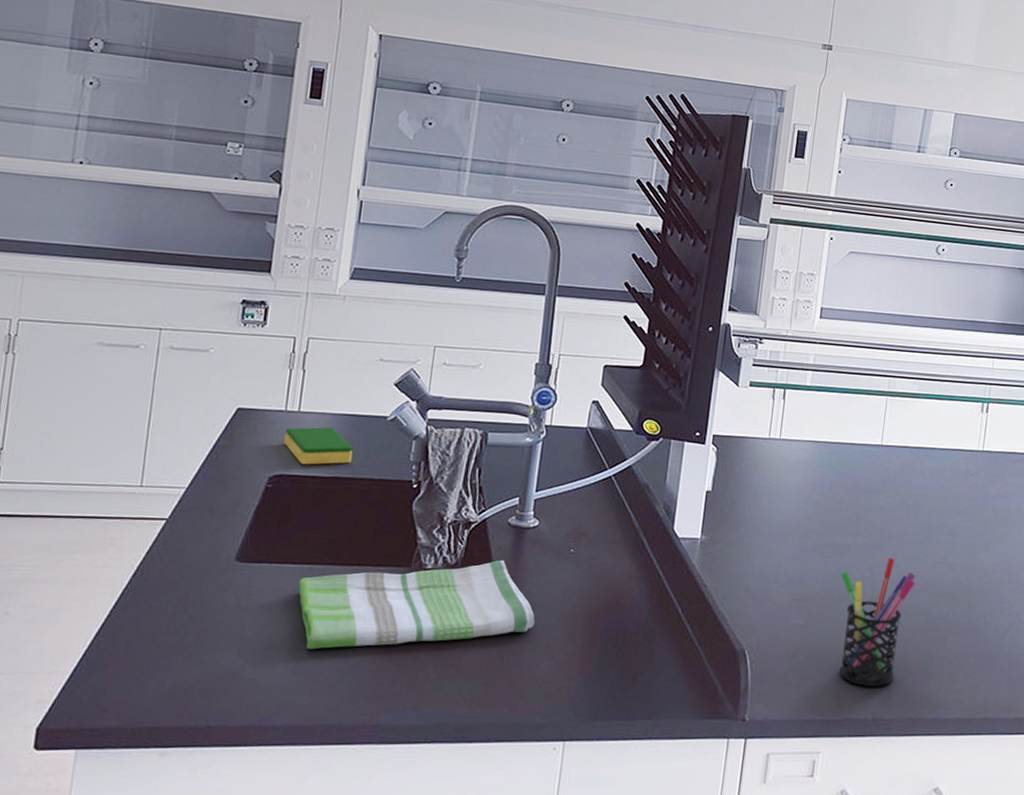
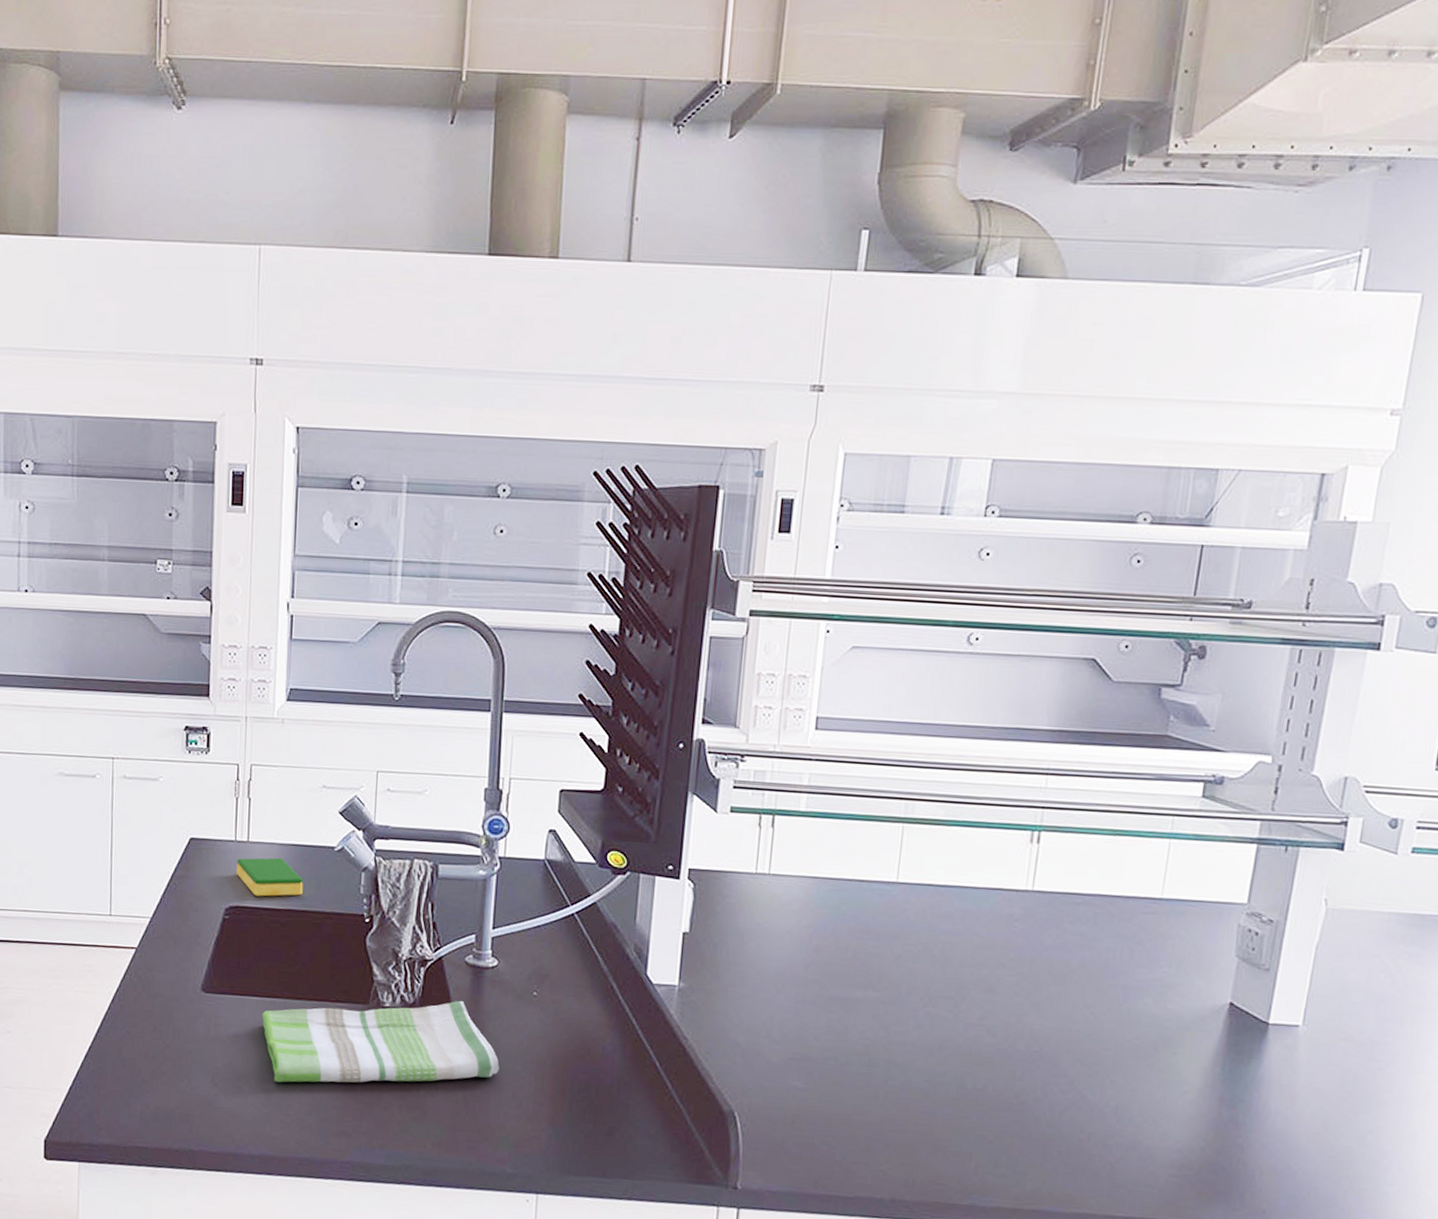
pen holder: present [839,556,916,687] -> none [848,1014,944,1164]

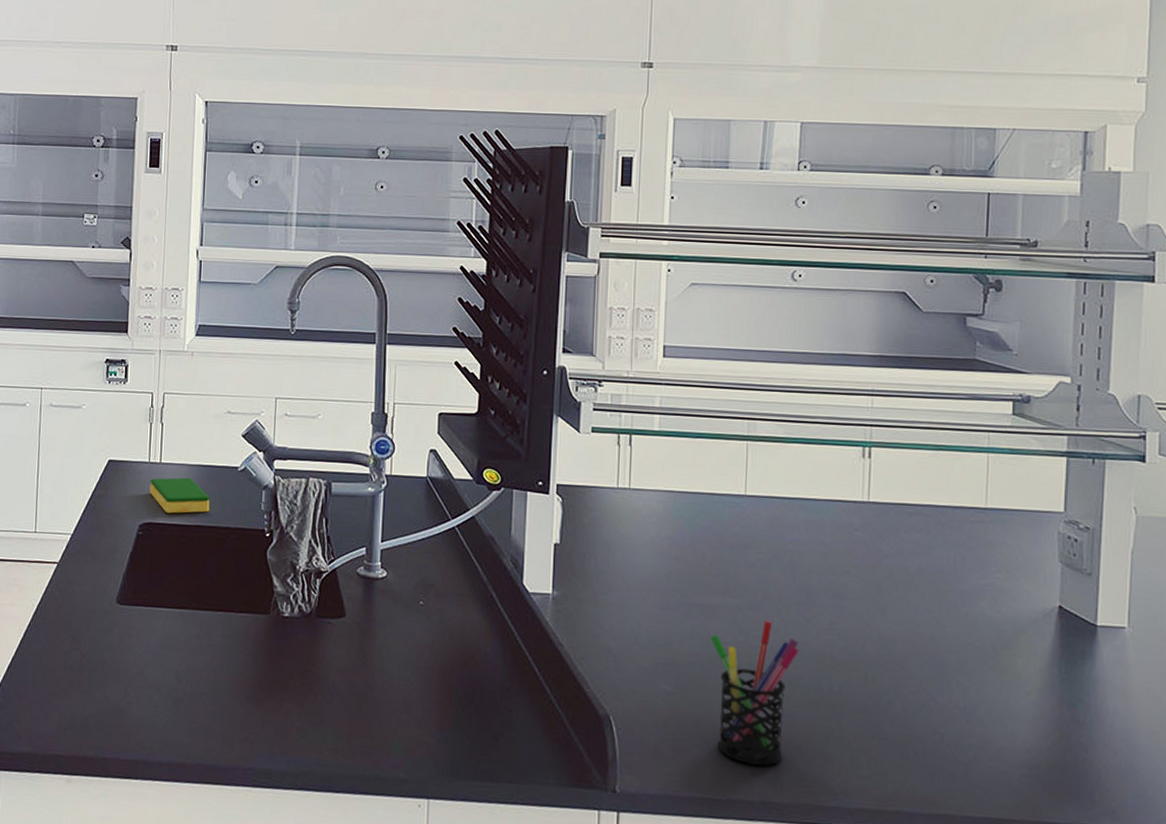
dish towel: present [261,1000,500,1083] -> none [171,610,390,691]
pen holder: none [848,1014,944,1164] -> present [710,620,799,766]

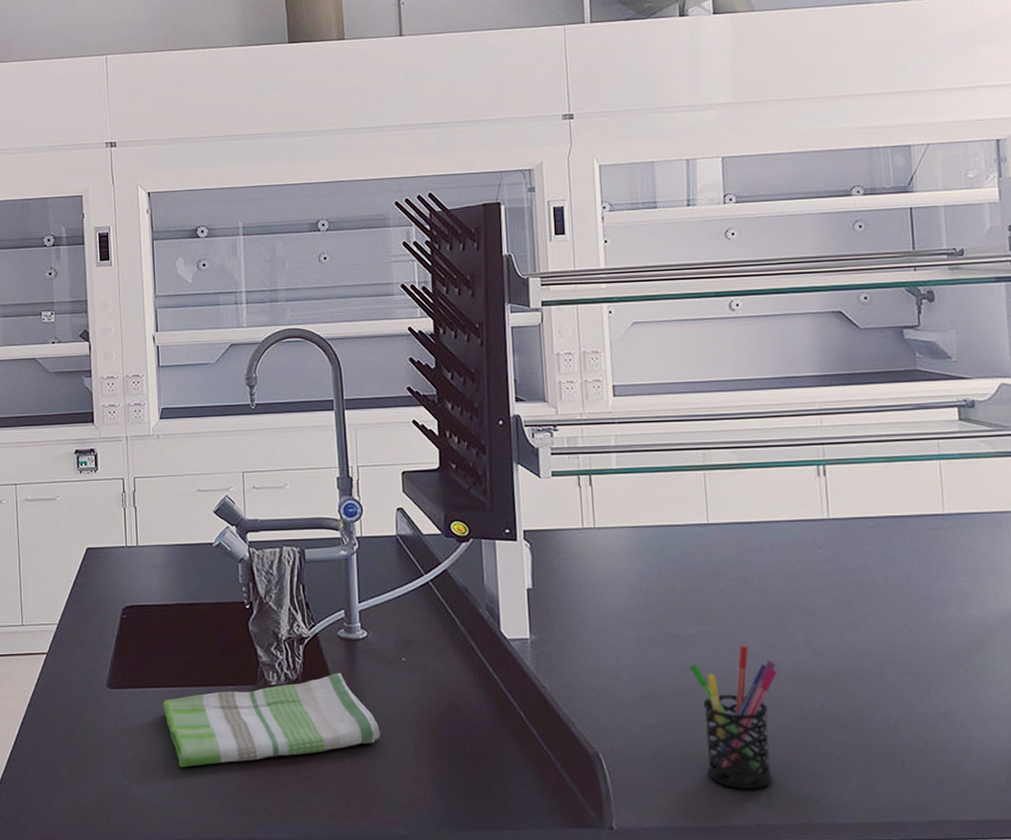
dish sponge: present [149,477,210,514] -> none [129,558,189,595]
dish towel: none [171,610,390,691] -> present [162,672,381,768]

